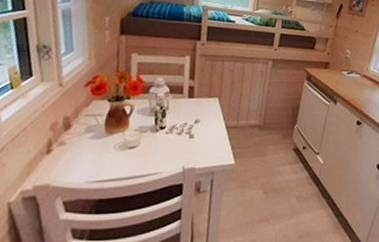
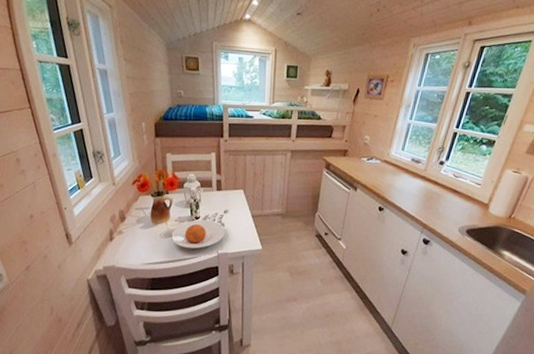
plate: none [128,130,195,163] -> present [171,220,225,249]

